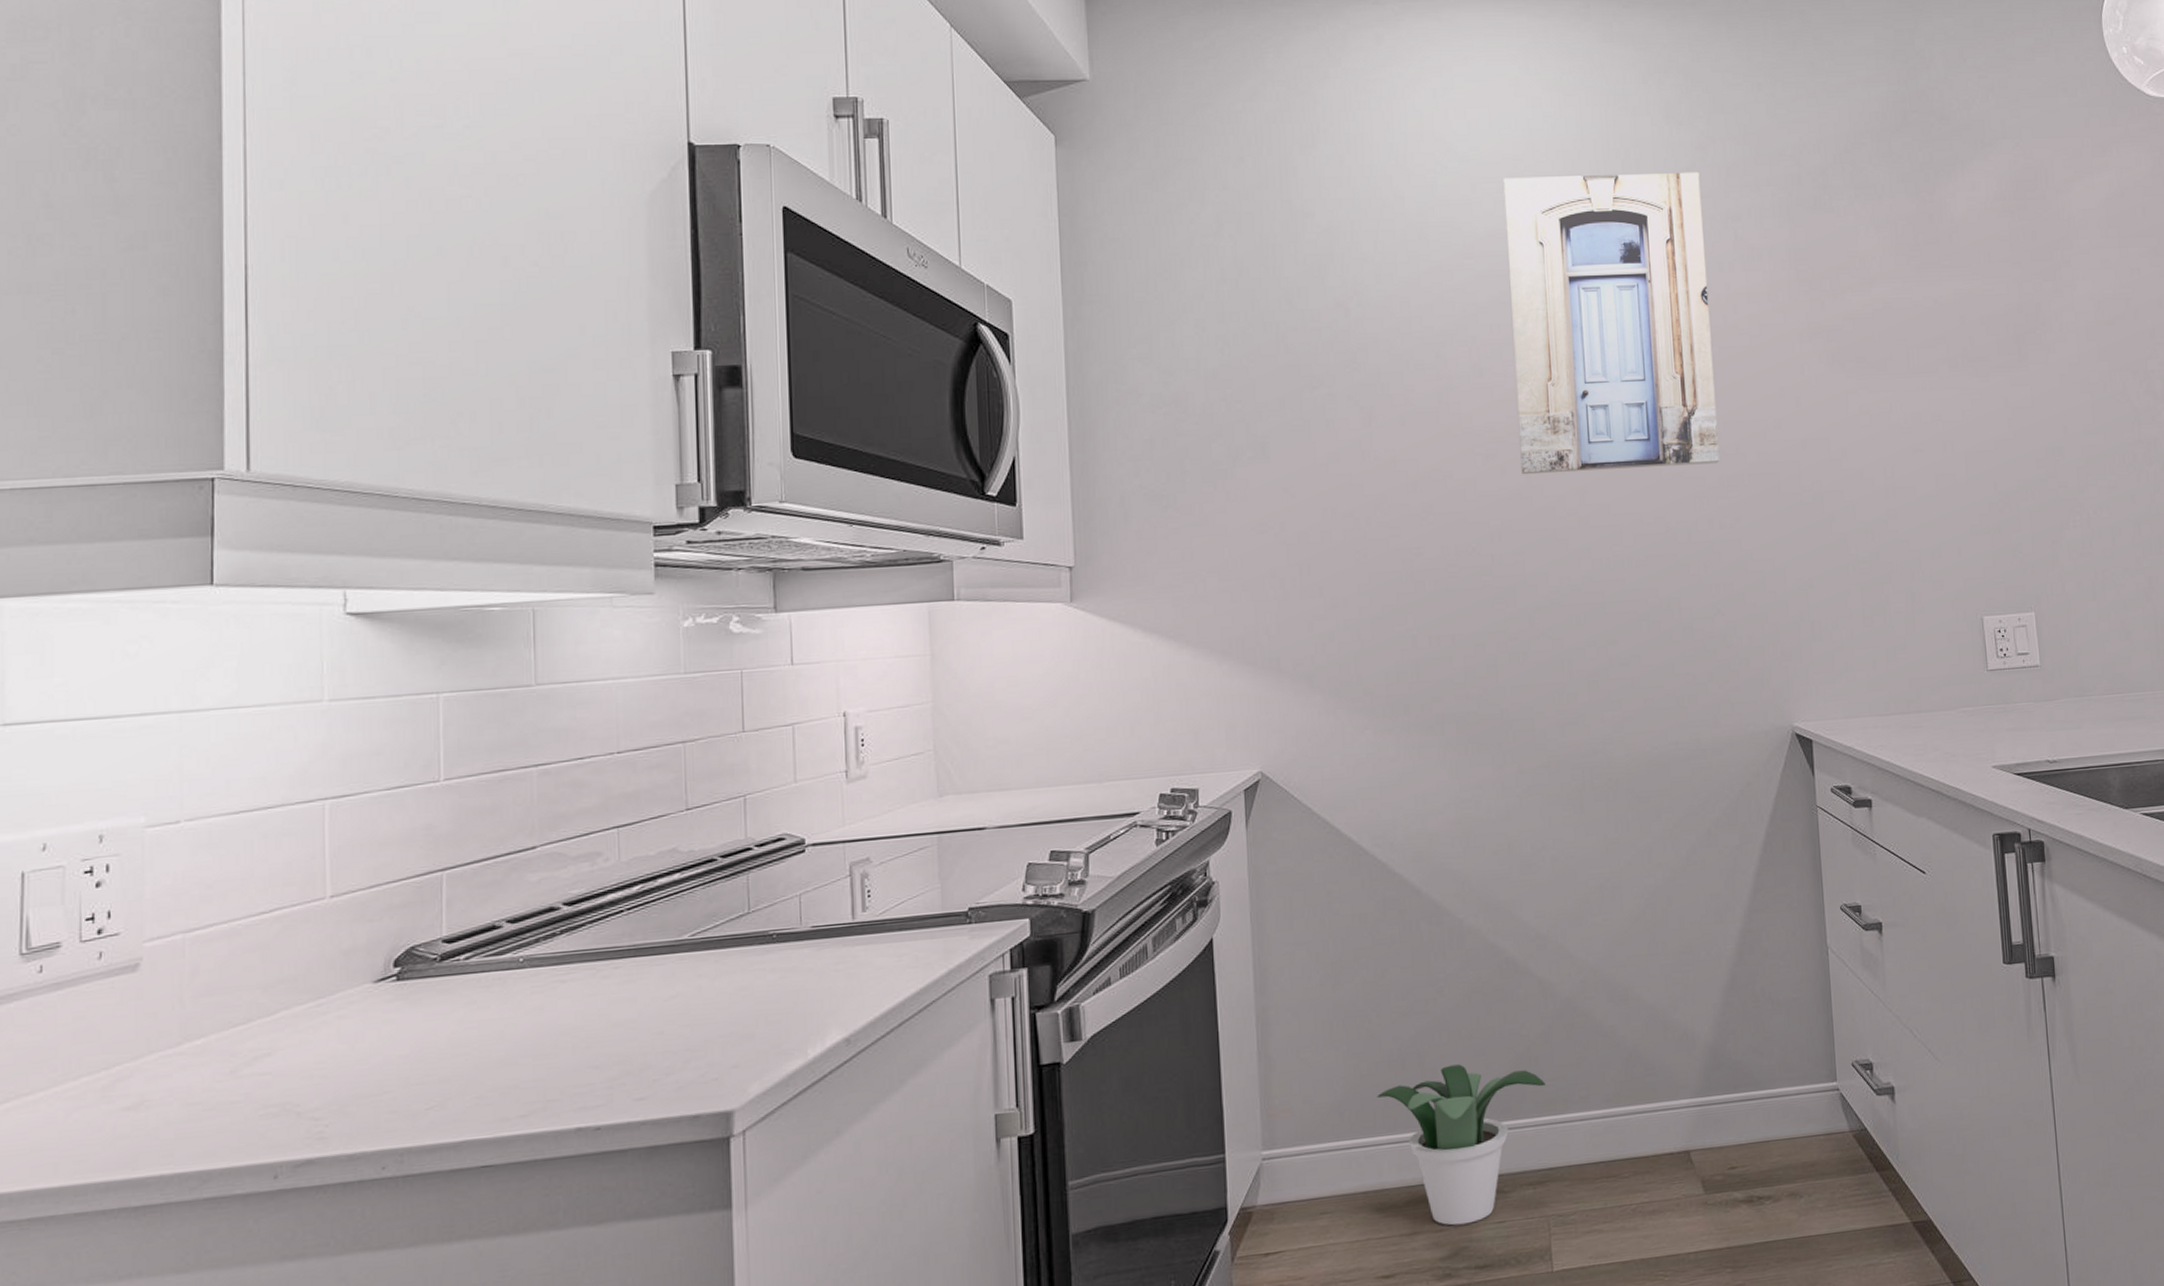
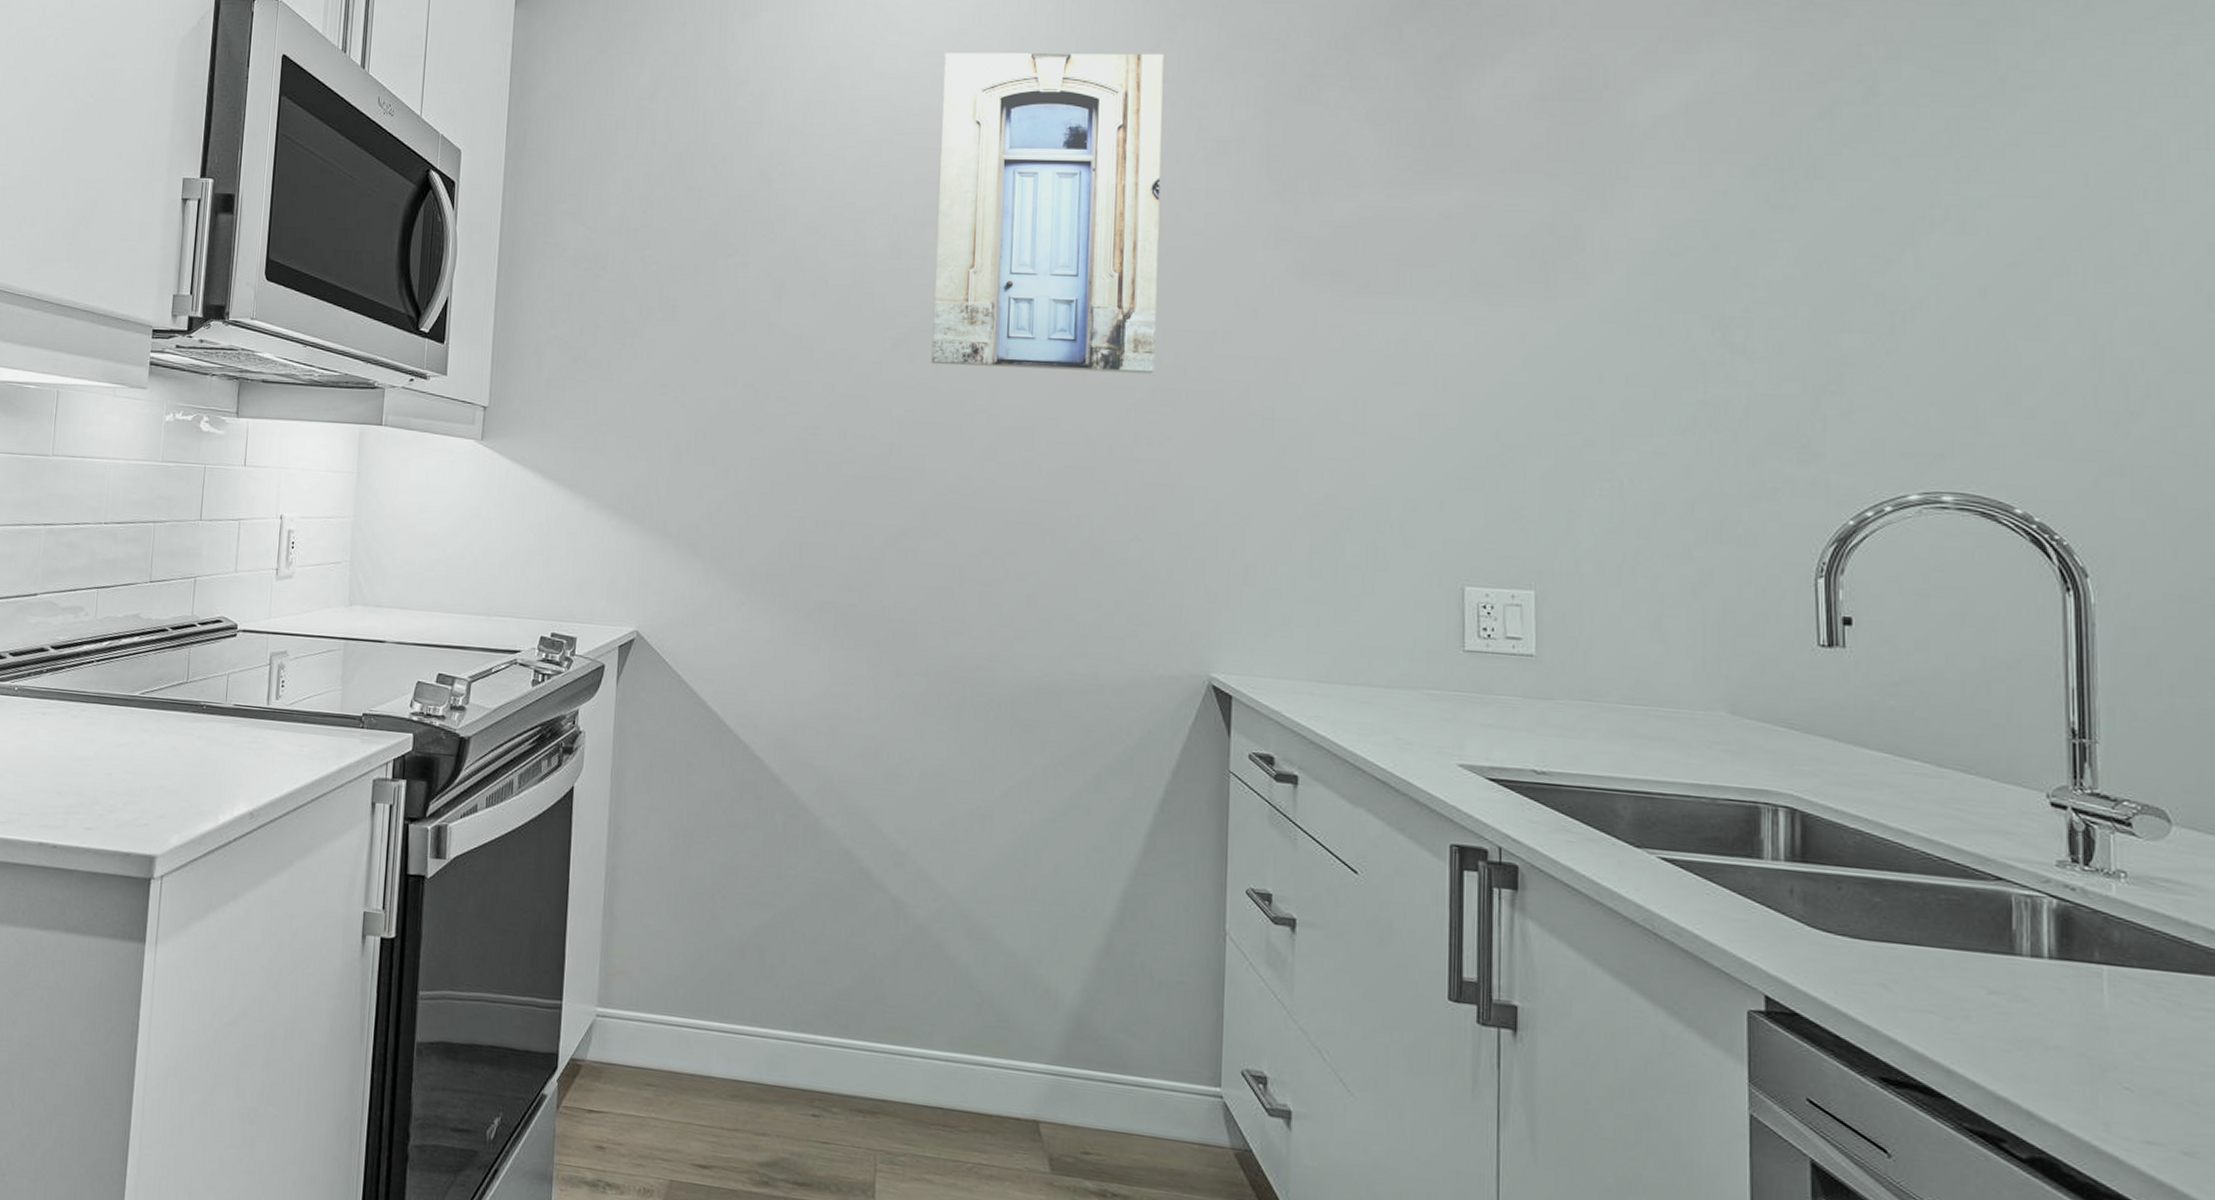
potted plant: present [1377,1064,1545,1226] -> none [713,965,888,1136]

